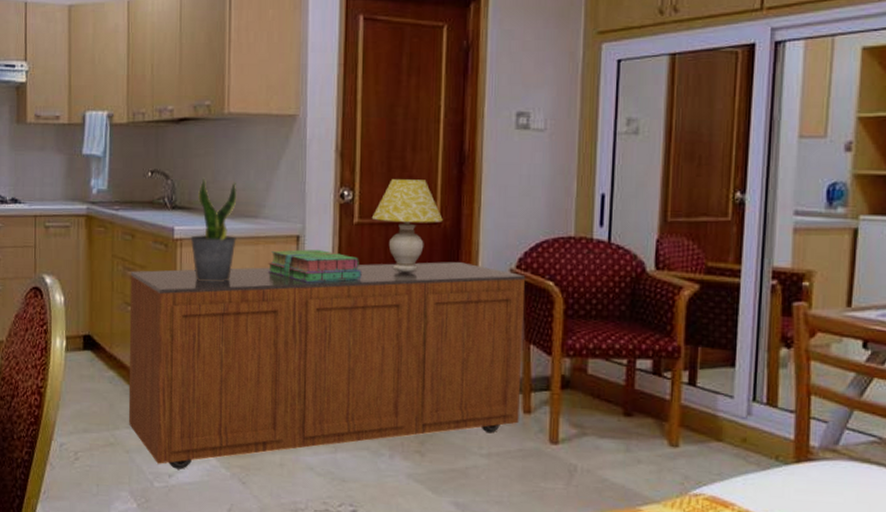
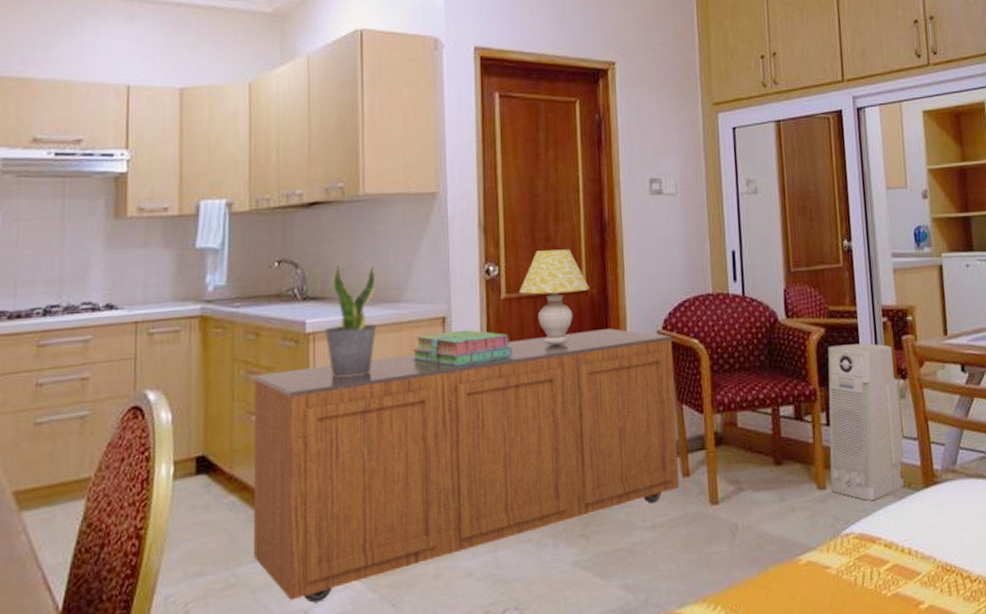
air purifier: none [684,303,783,466] -> present [827,343,905,501]

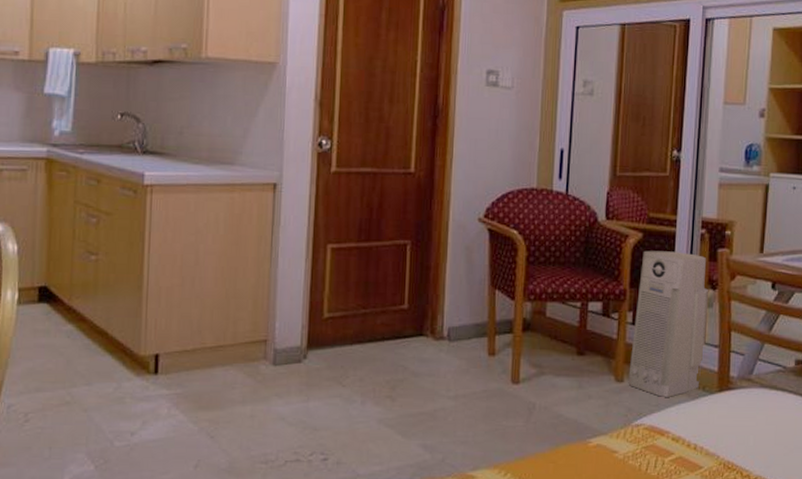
sideboard: present [253,328,679,603] -> none [88,211,493,426]
potted plant: present [324,263,377,378] -> none [161,122,213,230]
stack of books: present [412,330,513,367] -> none [242,197,338,231]
table lamp: present [519,249,589,346] -> none [348,129,417,222]

